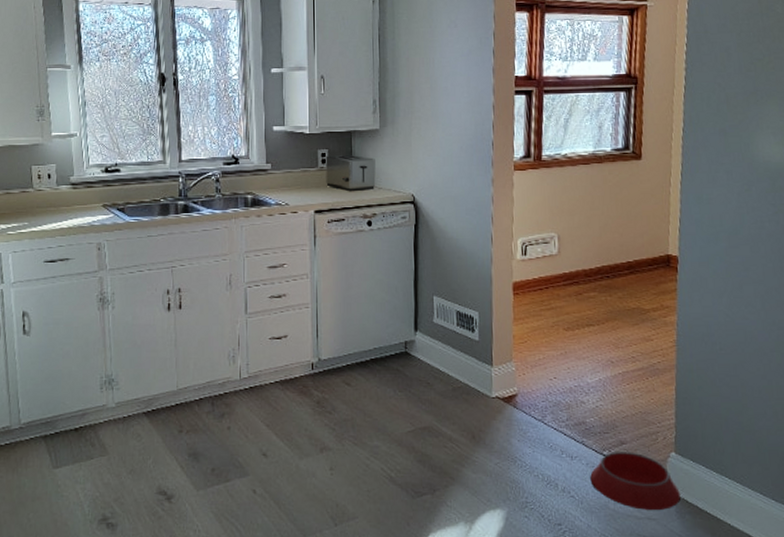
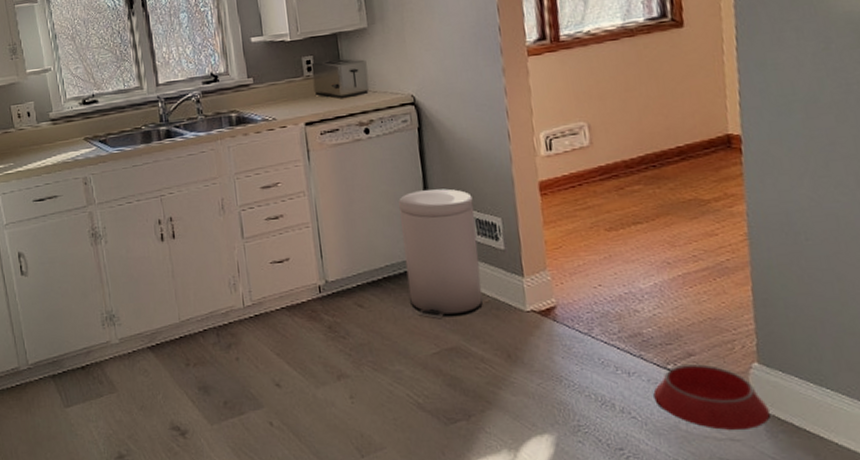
pedal bin: none [390,282,457,401] -> present [398,188,484,320]

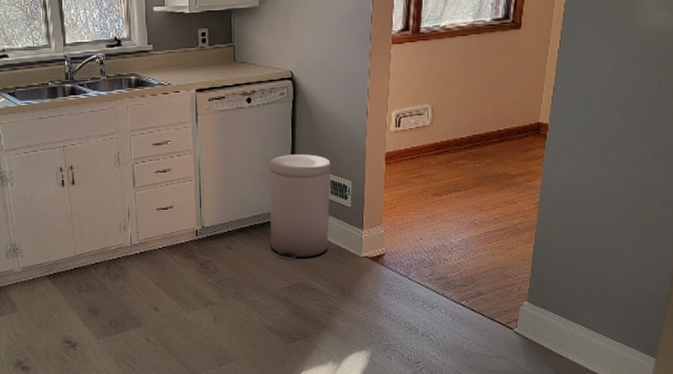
toaster: present [311,58,370,99] -> none [206,32,255,70]
pet bowl: present [653,364,770,430] -> none [448,301,529,350]

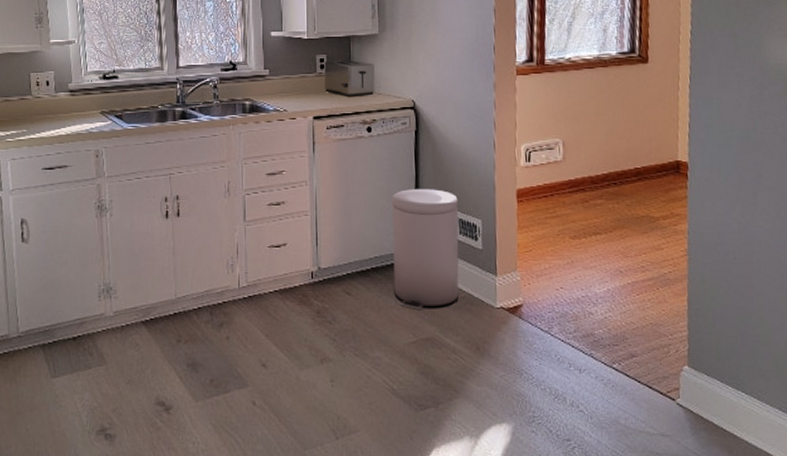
toaster: none [206,32,255,70] -> present [324,59,375,98]

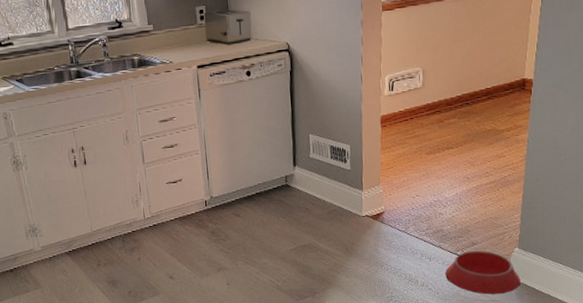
pedal bin: present [391,189,460,311] -> none [271,122,331,224]
pet bowl: none [599,365,695,426] -> present [445,250,520,295]

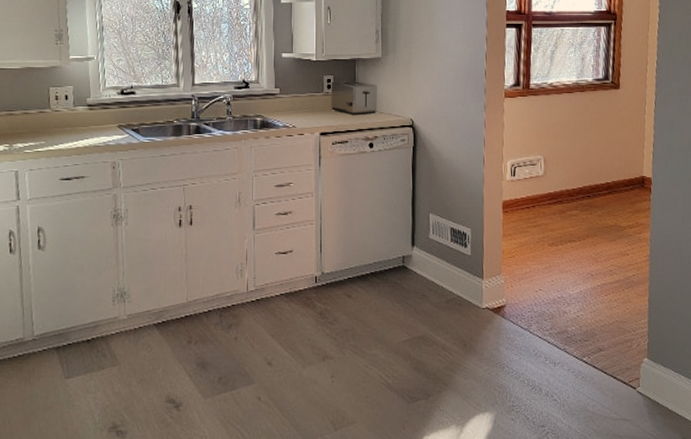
pet bowl: present [445,250,520,295] -> none [571,358,652,412]

